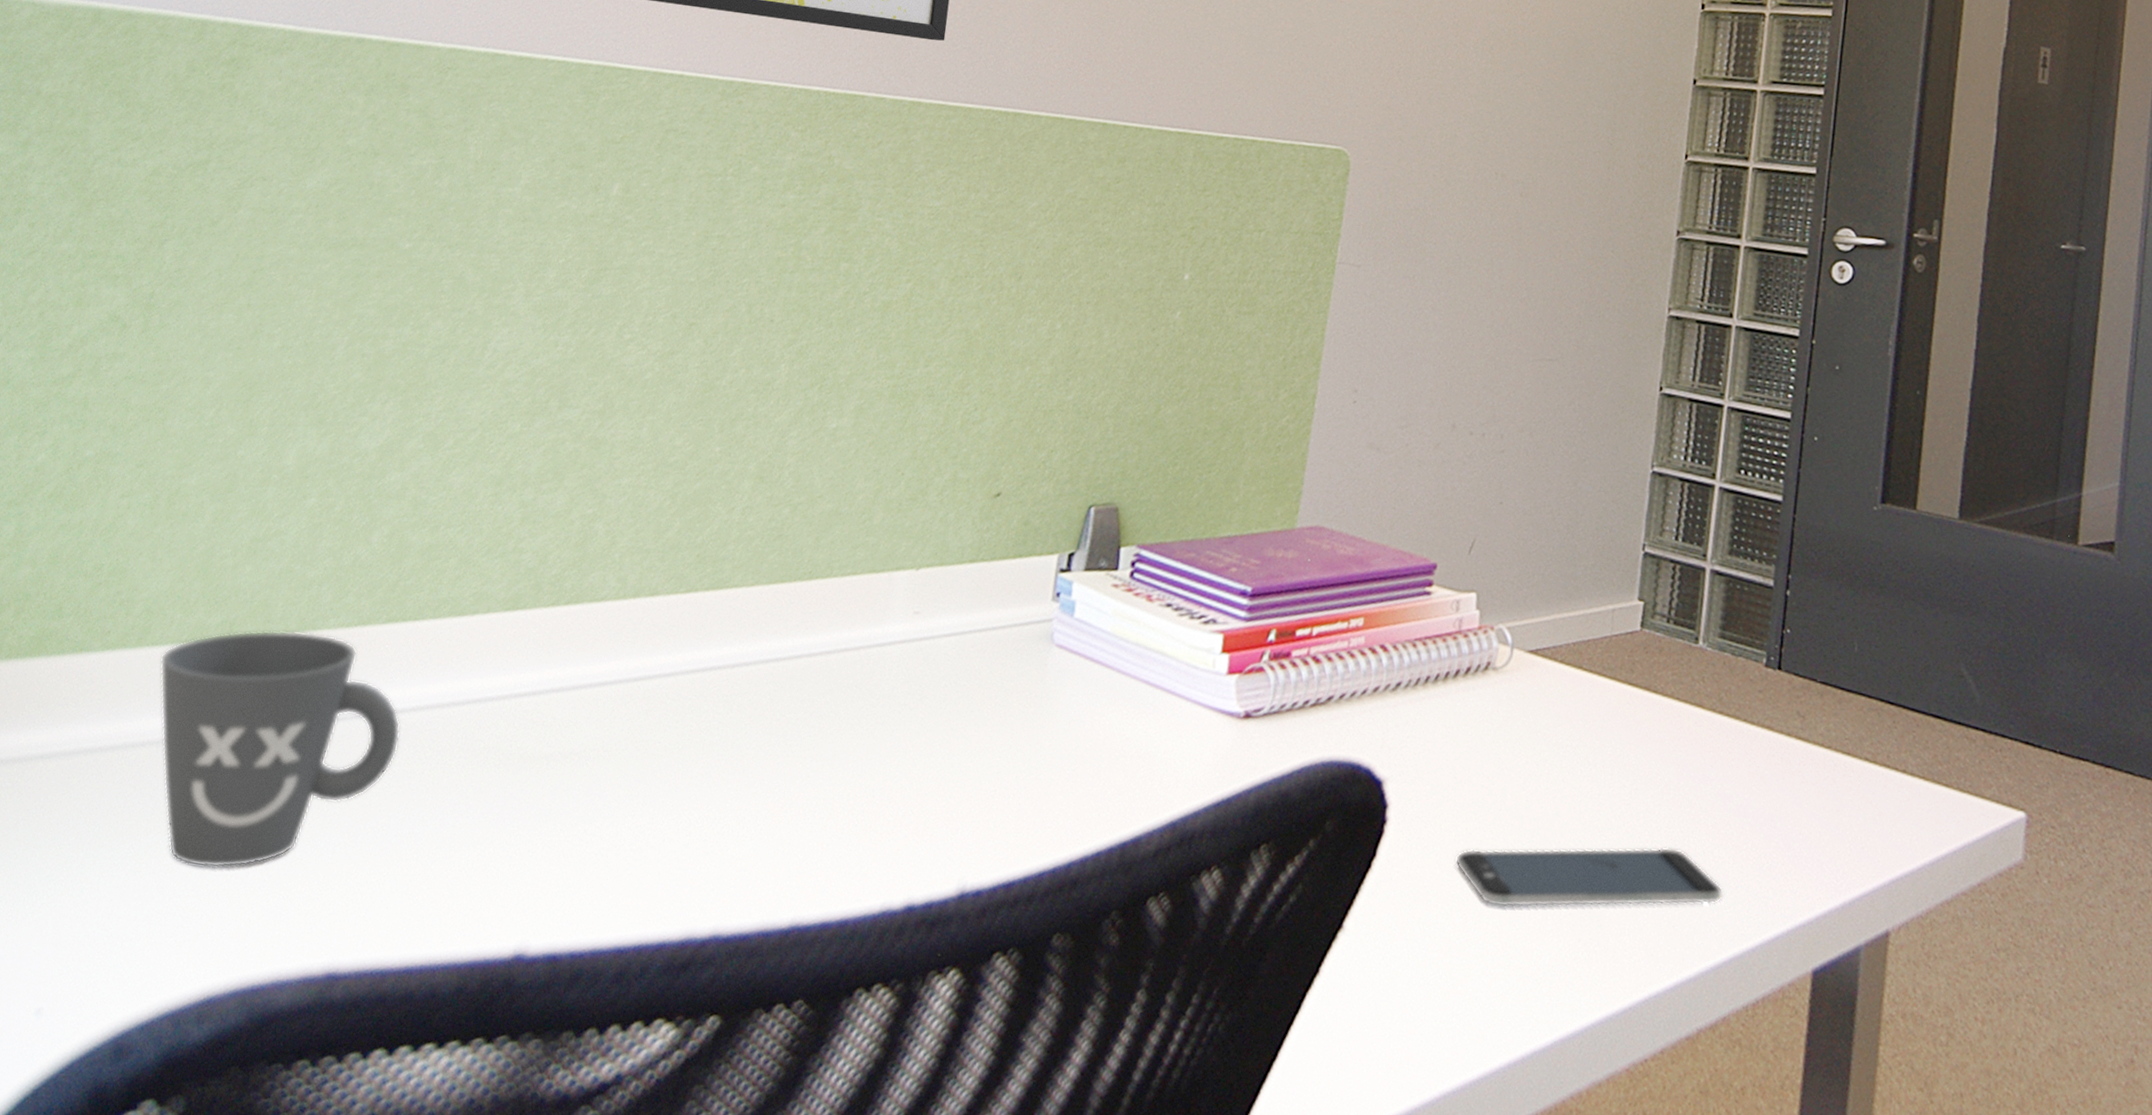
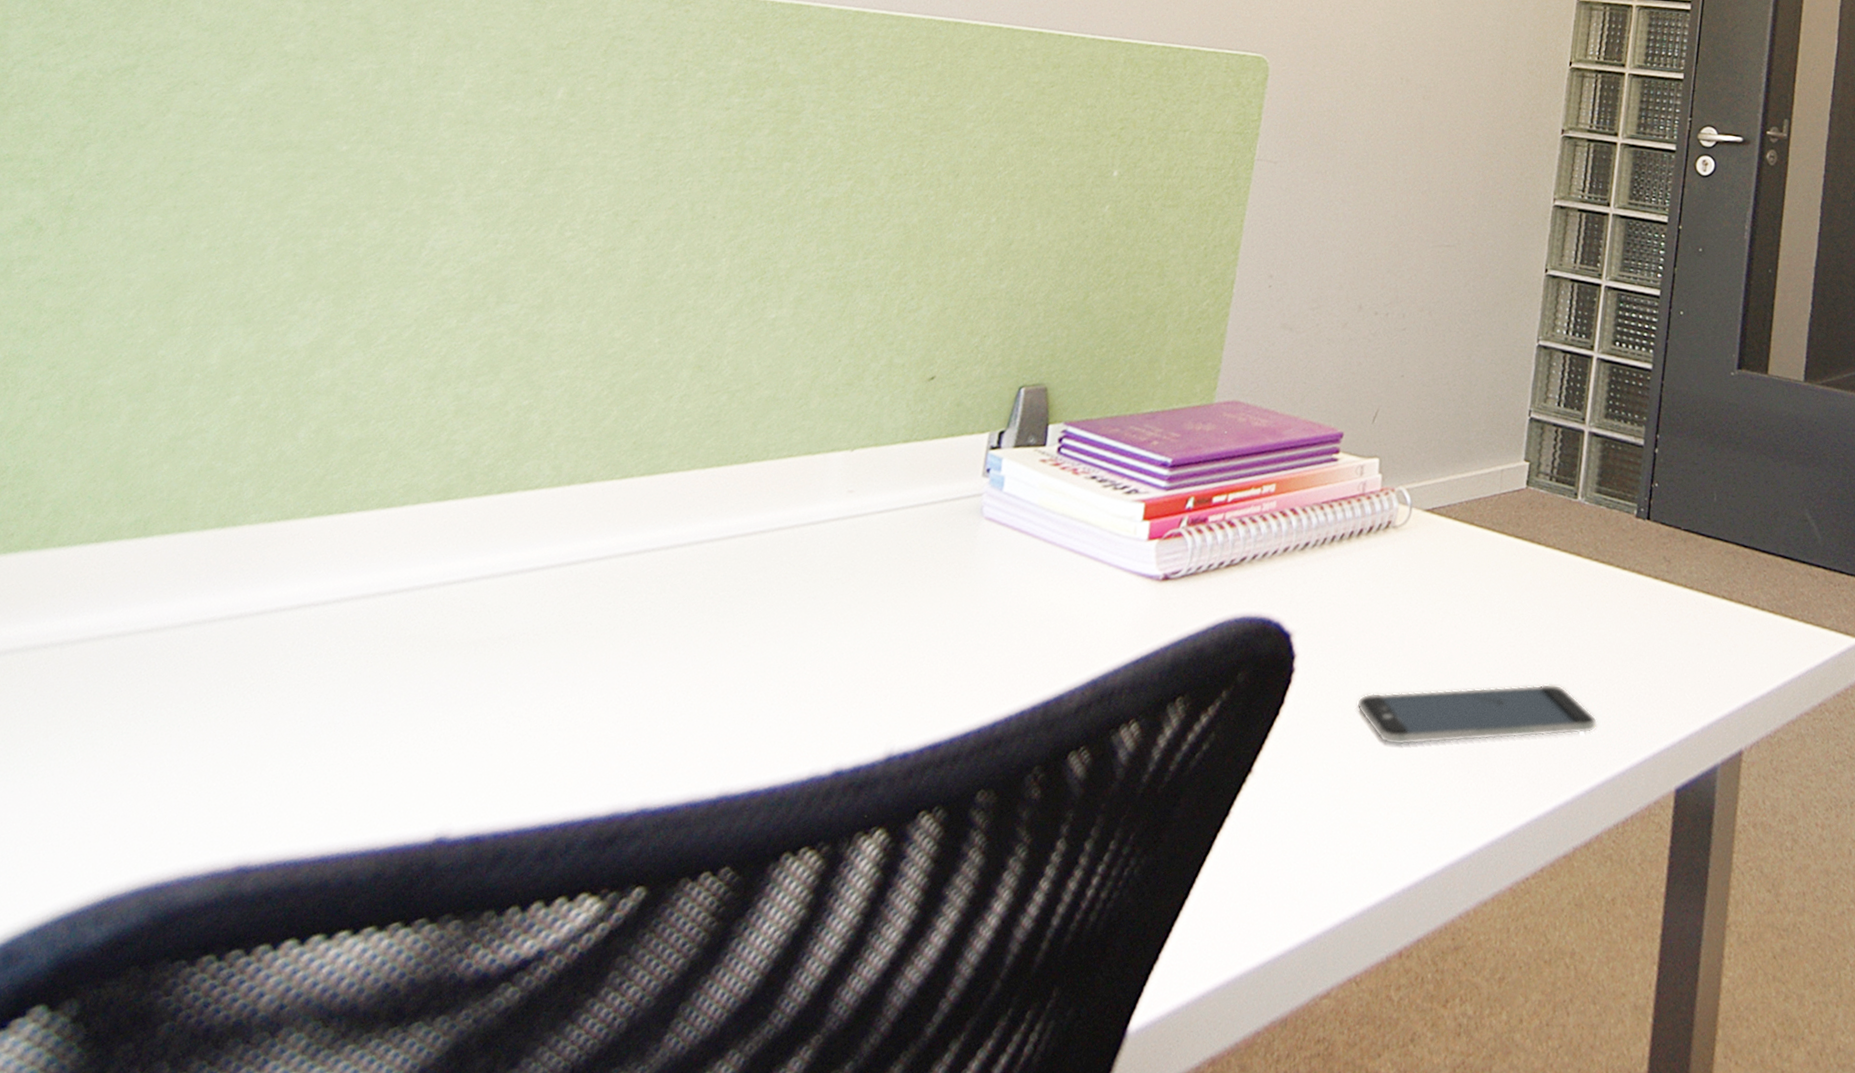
mug: present [160,630,401,868] -> none [66,527,323,768]

